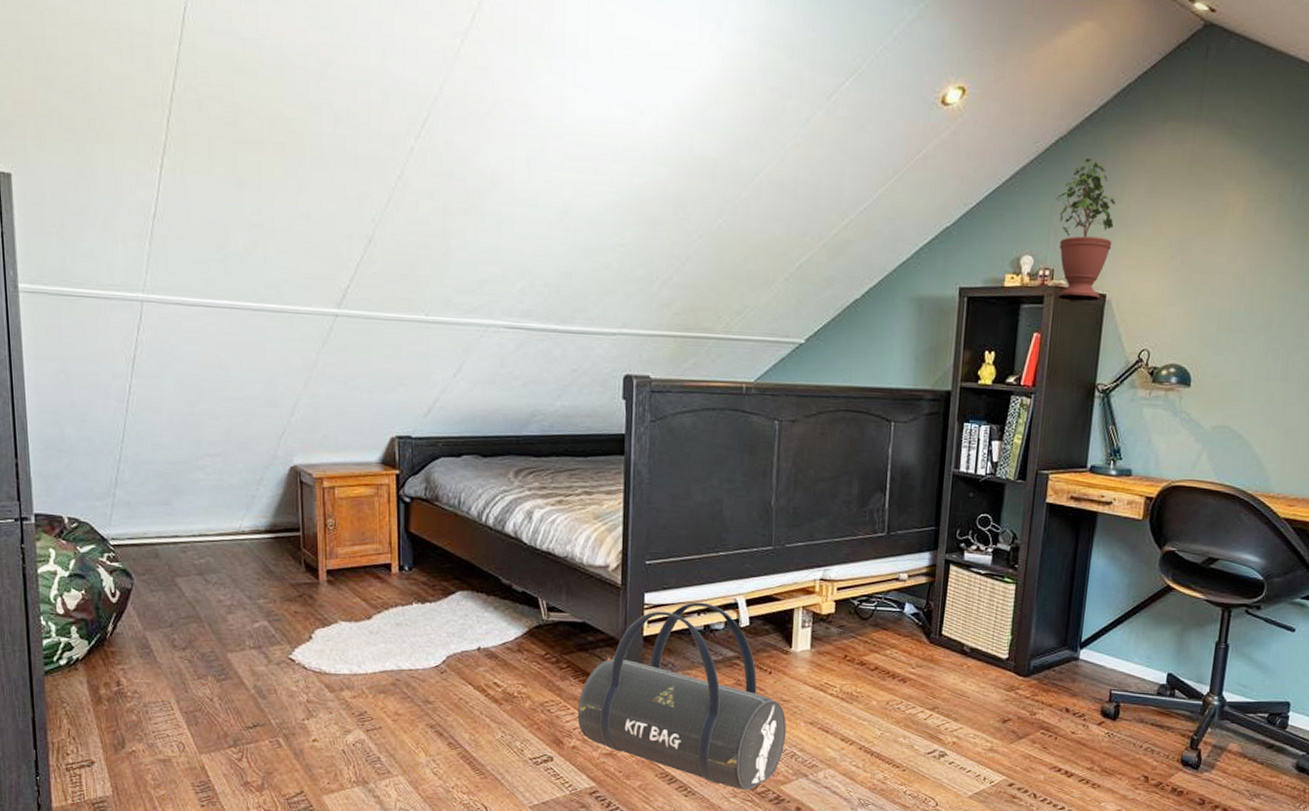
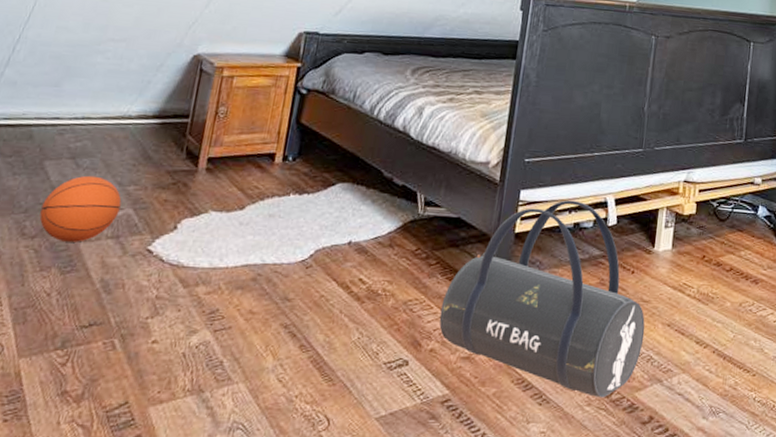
basketball: none [184,590,256,653] -> present [39,175,122,242]

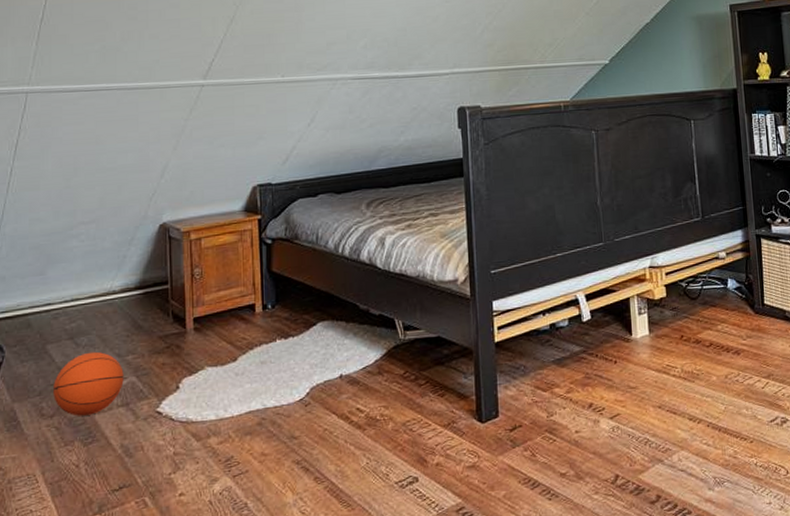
duffel bag: present [439,200,645,397] -> none [438,302,638,485]

